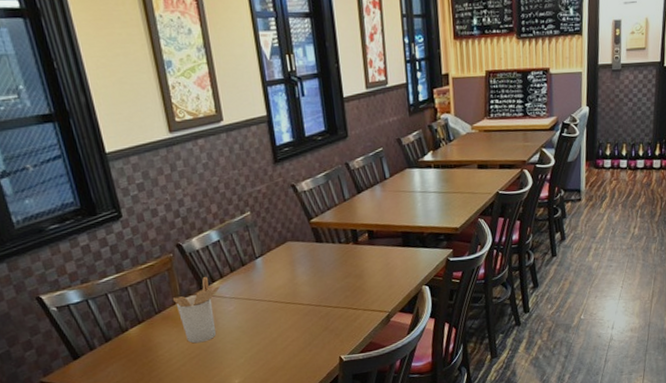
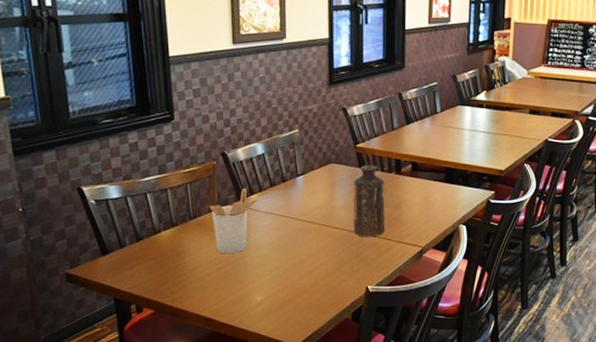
bottle: none [312,237,351,310] -> present [353,164,386,237]

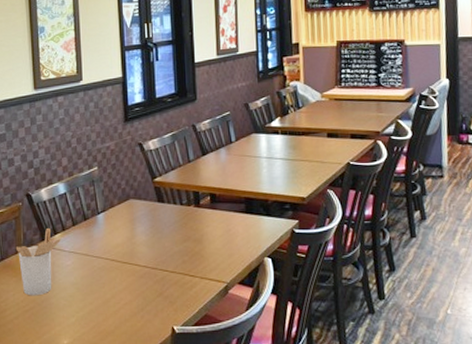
bottle: present [353,164,386,237] -> none [153,198,188,274]

